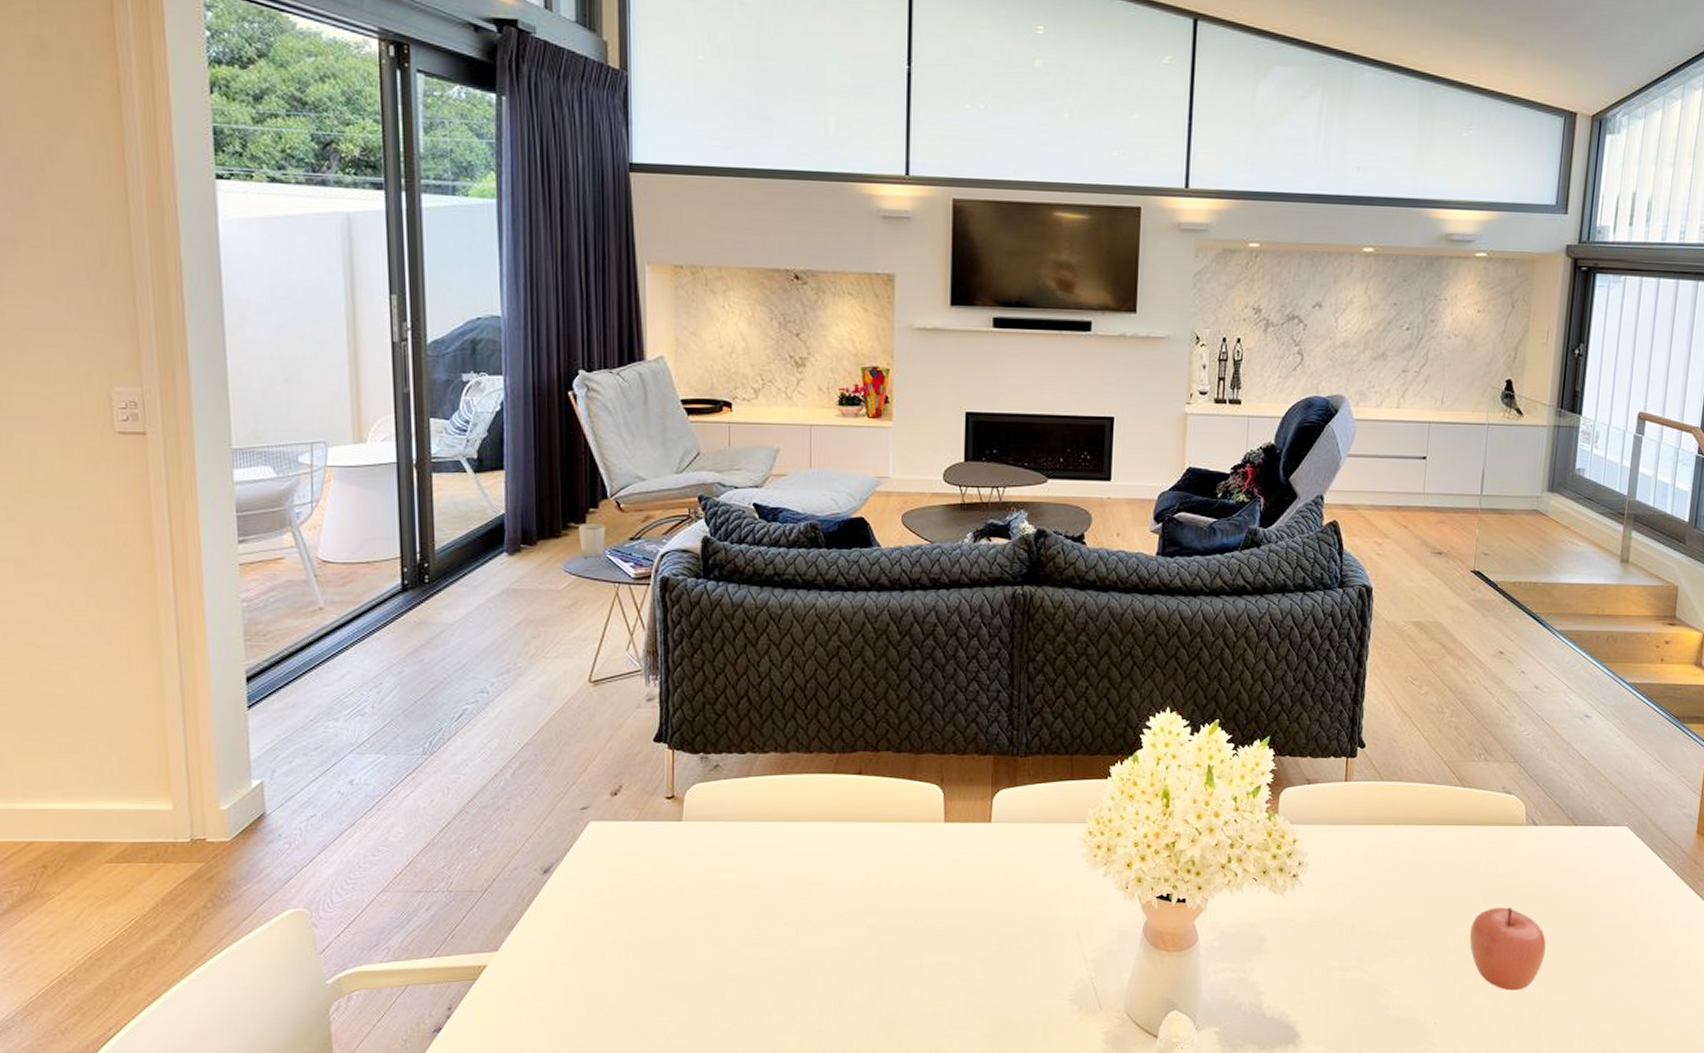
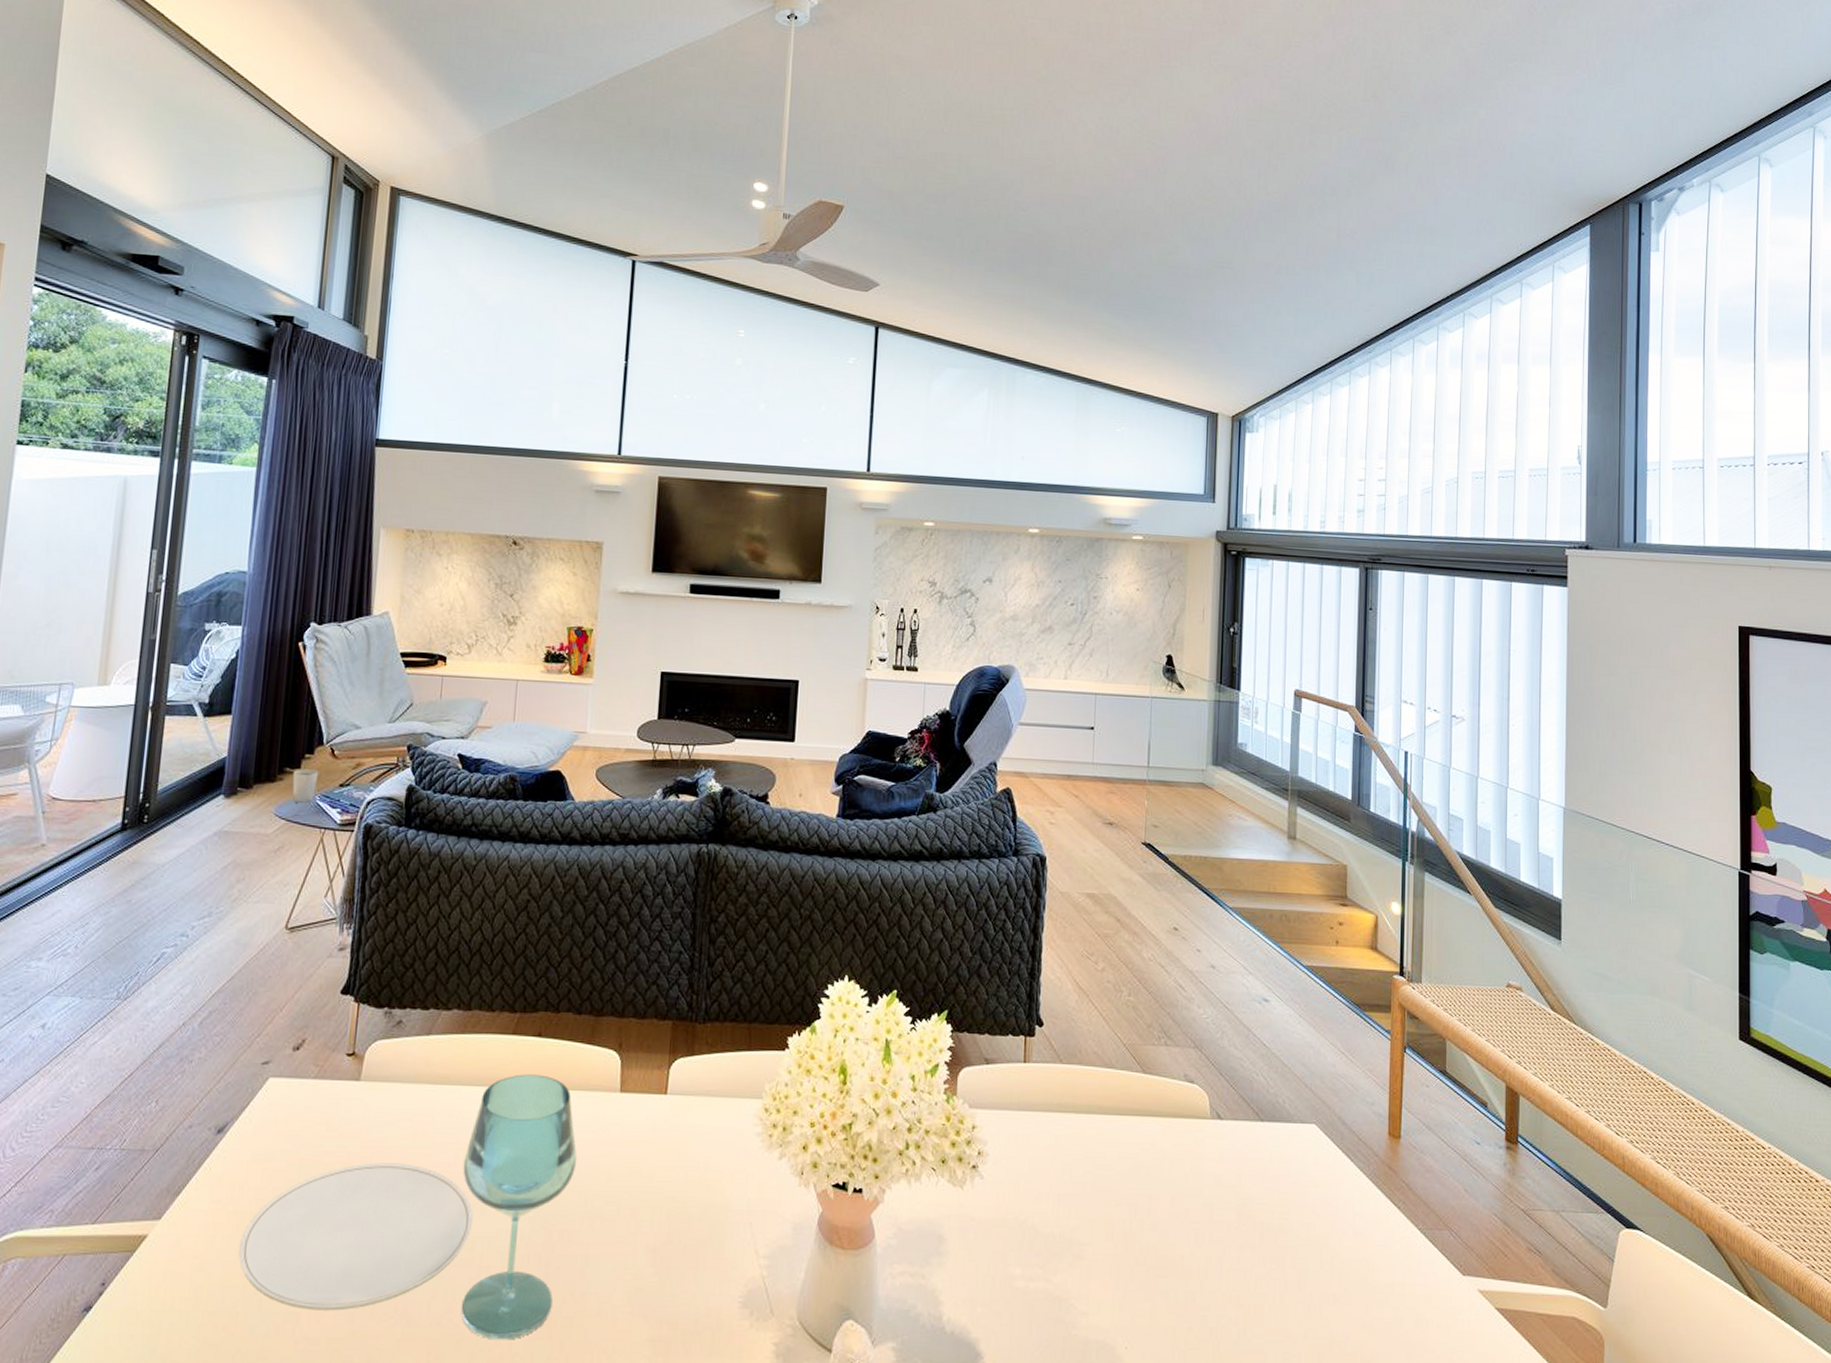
plate: none [579,893,806,1023] -> present [238,1163,473,1311]
wine glass: none [793,809,905,1040] -> present [462,1074,578,1340]
fruit: present [1469,907,1546,991] -> none [1158,1212,1239,1312]

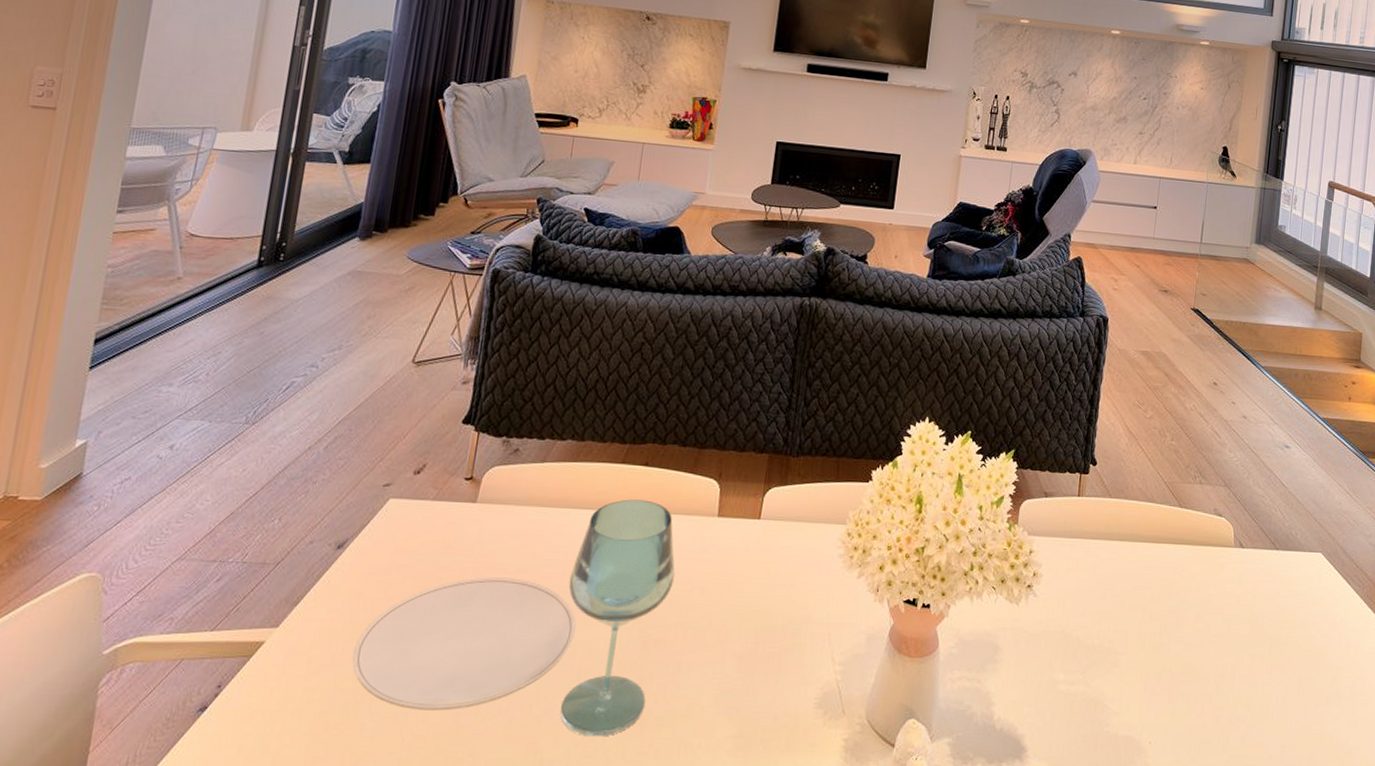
cup: present [292,769,319,803] -> none [425,216,452,248]

